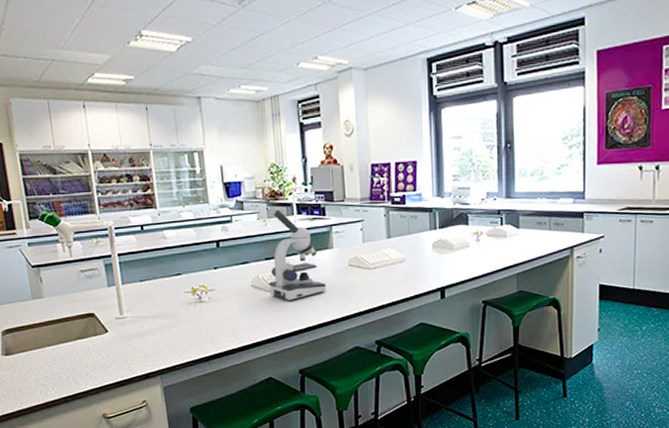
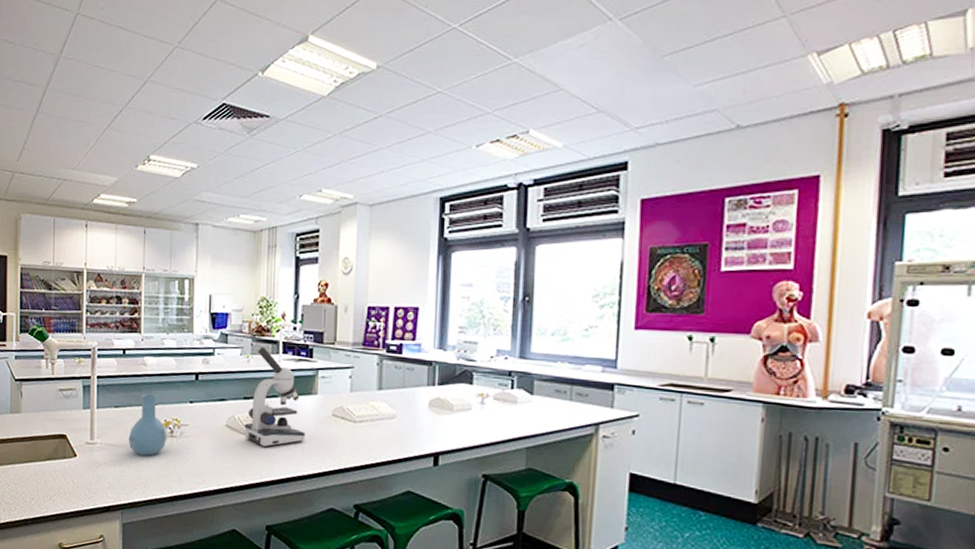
flask: none [158,264,196,324] -> present [128,393,167,457]

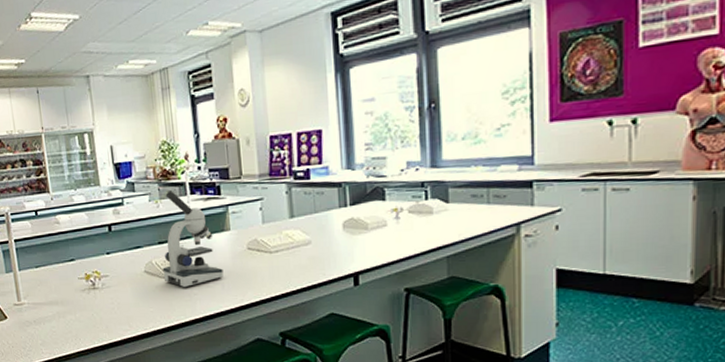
flask: present [128,393,167,457] -> none [53,250,90,311]

